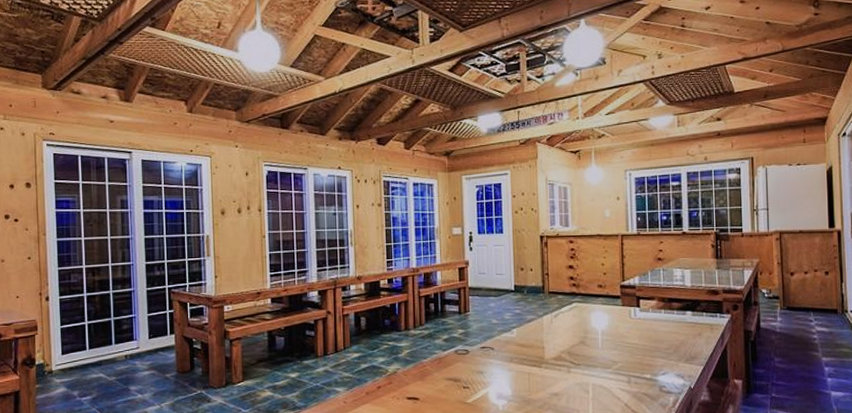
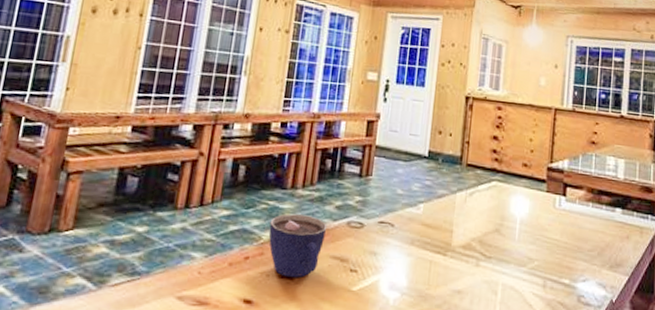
cup: none [393,349,439,398] -> present [268,213,328,278]

